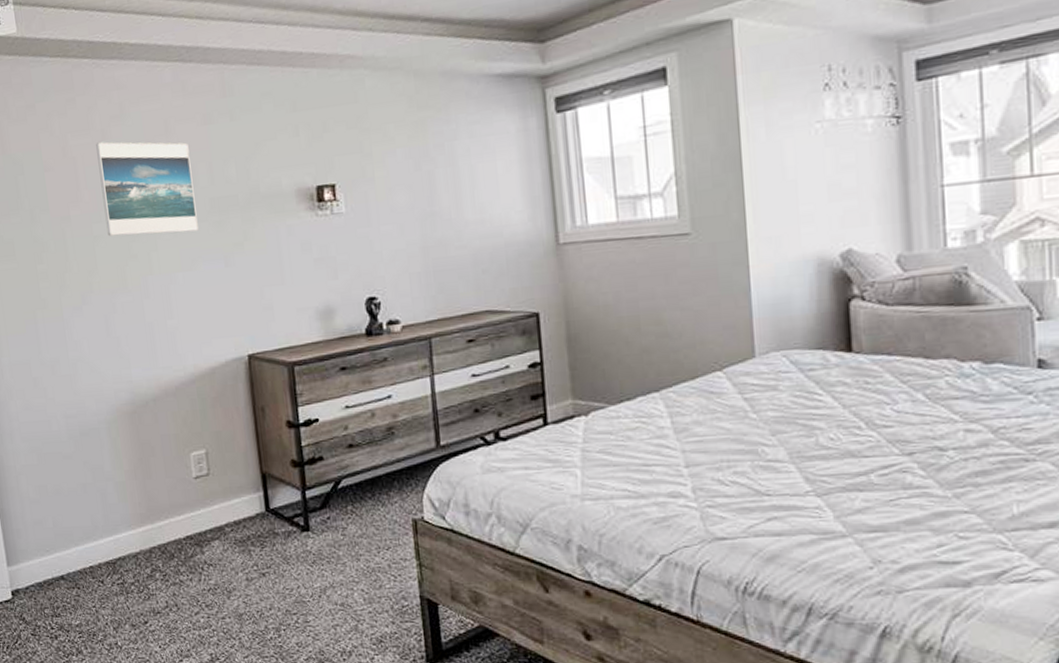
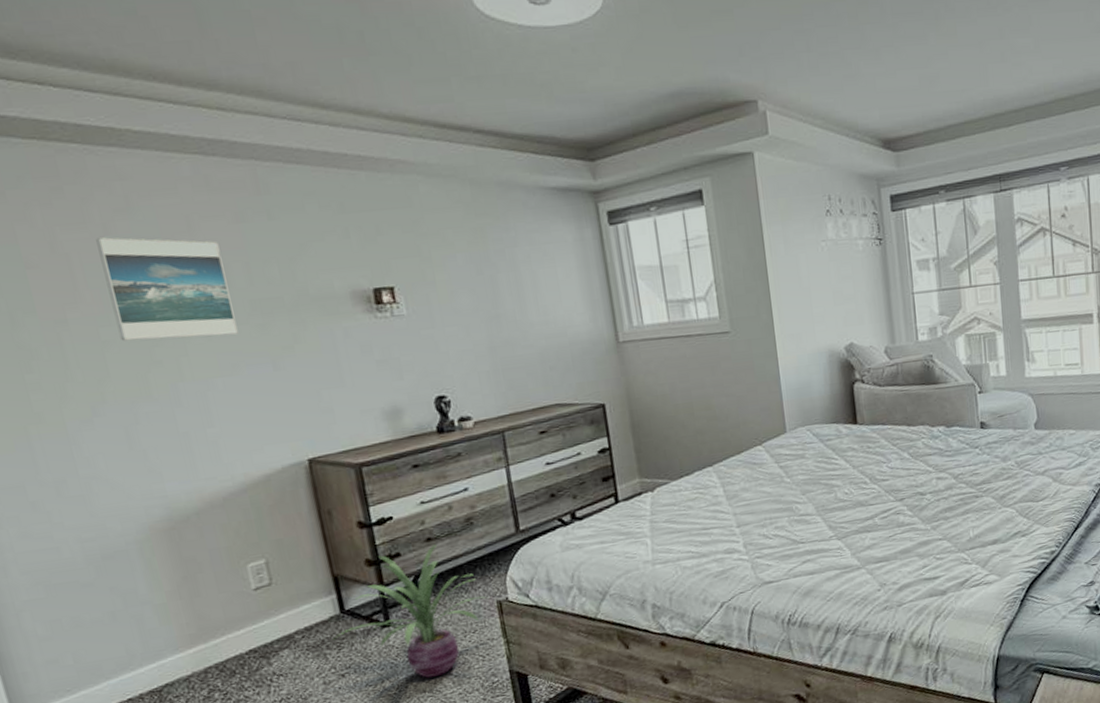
decorative plant: none [258,451,404,590] -> present [333,544,488,678]

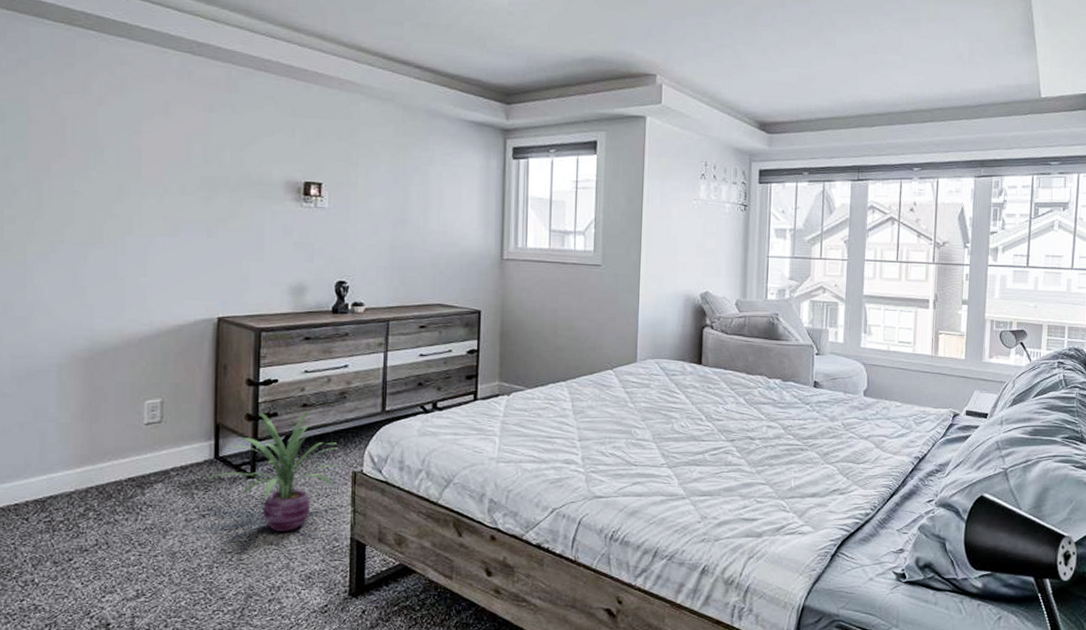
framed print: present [96,237,238,341] -> none [89,107,187,203]

